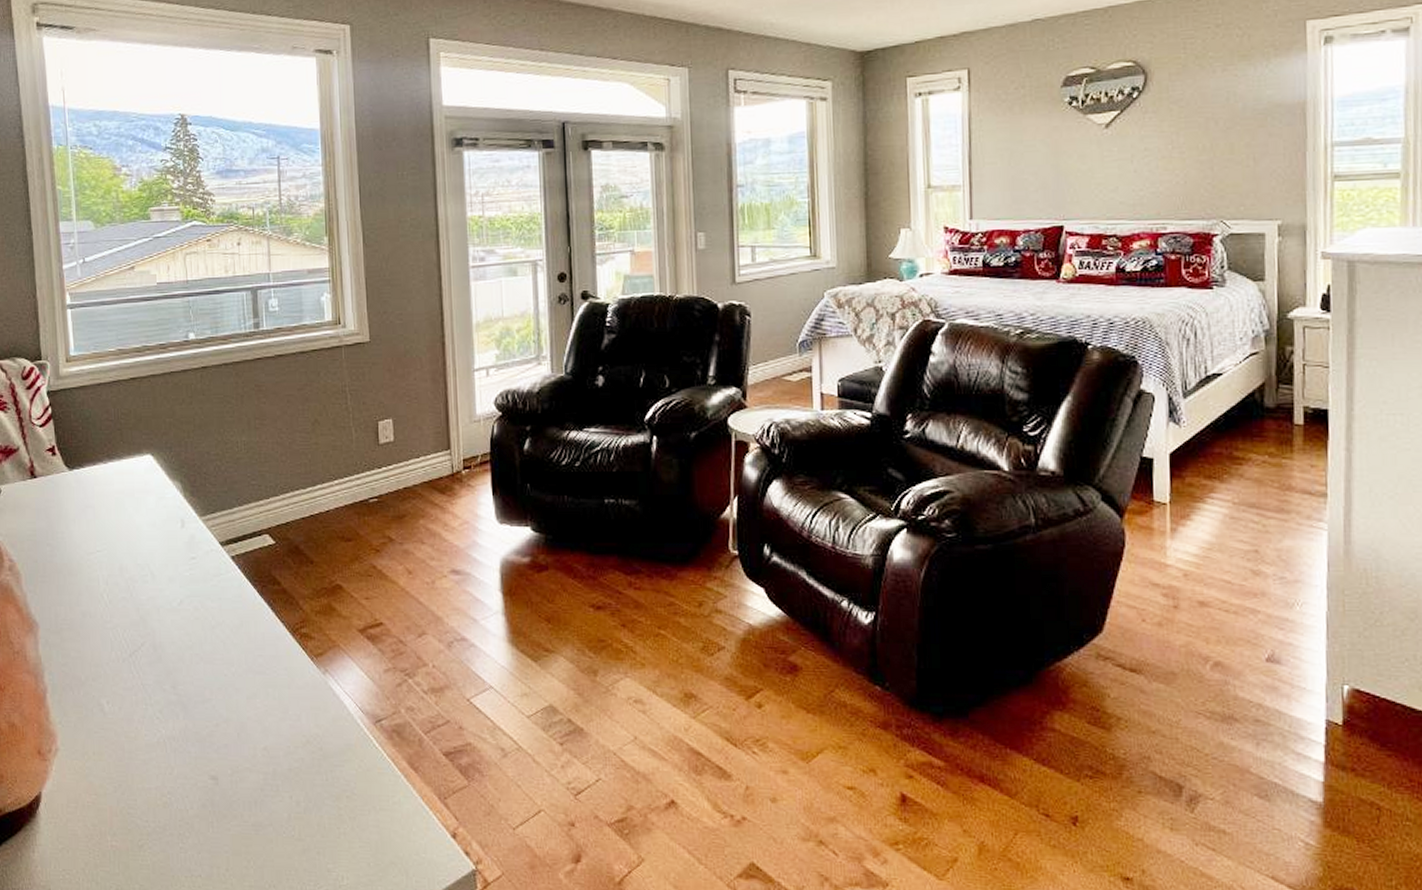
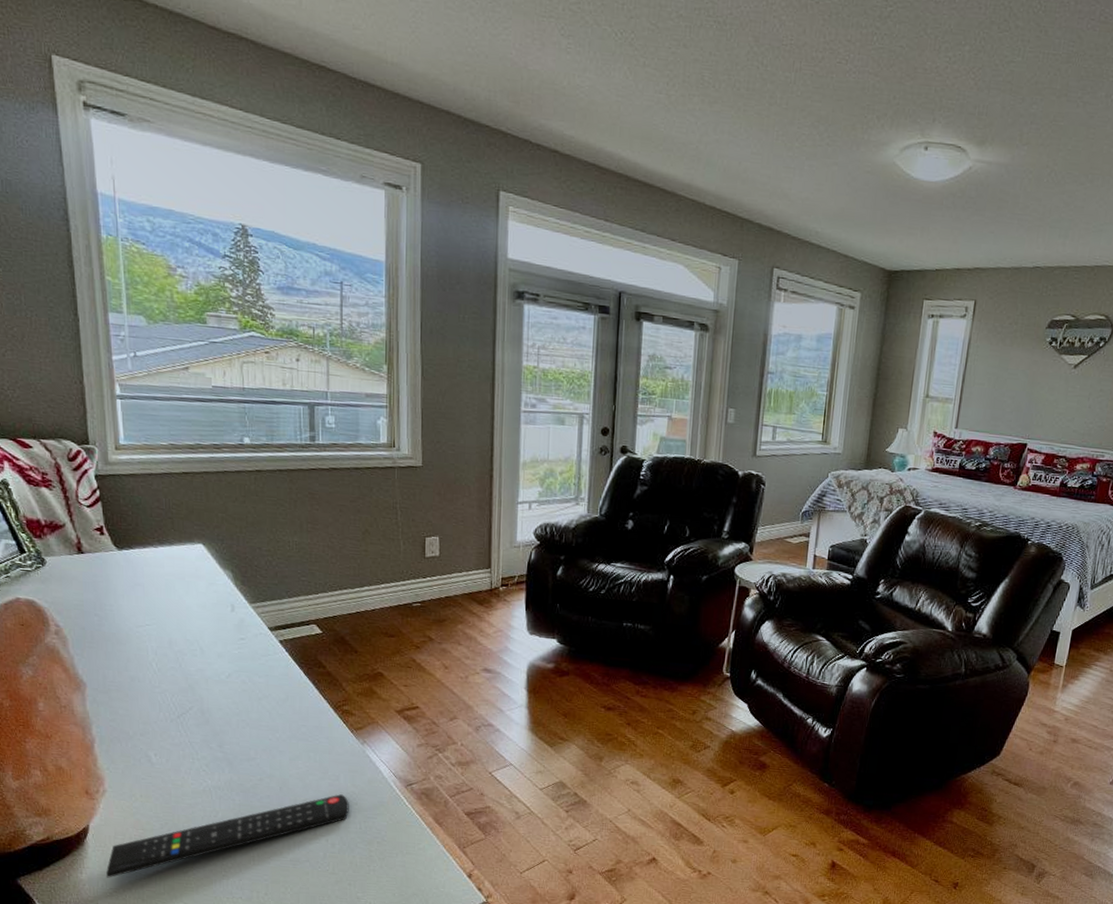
remote control: none [59,738,314,857] -> present [106,794,349,878]

